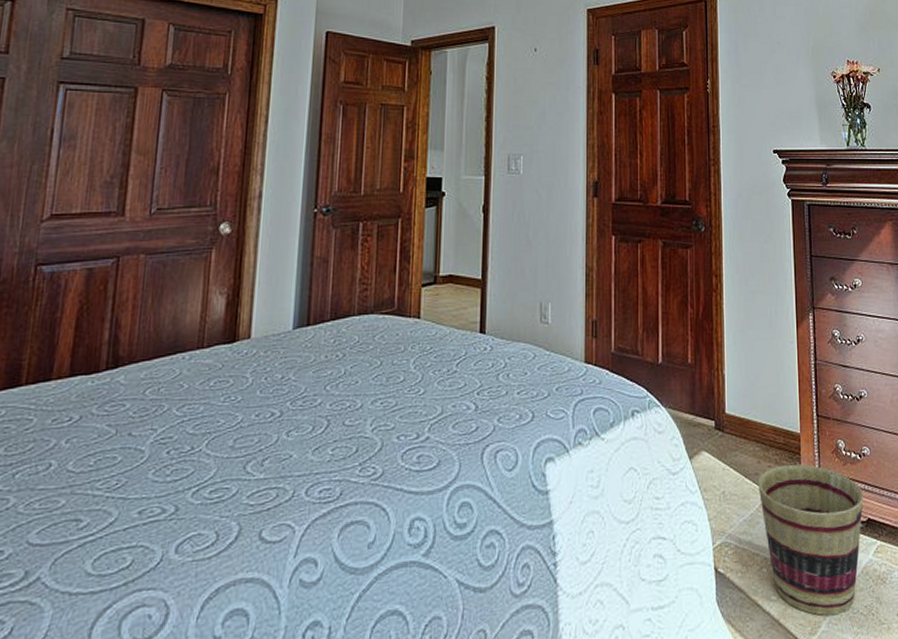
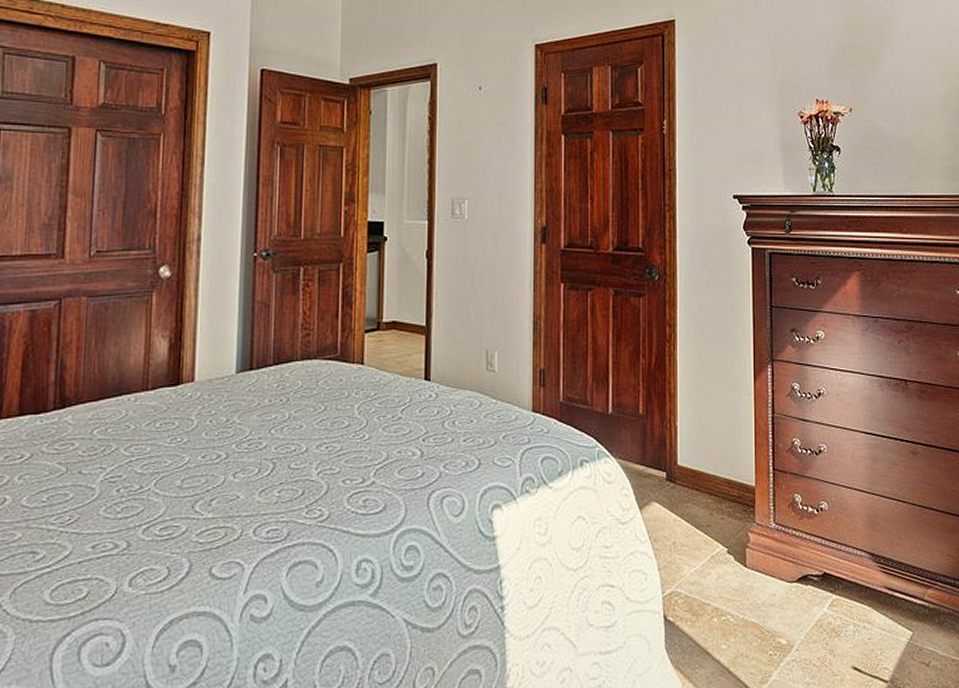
basket: present [758,464,864,616] -> none [710,516,820,666]

